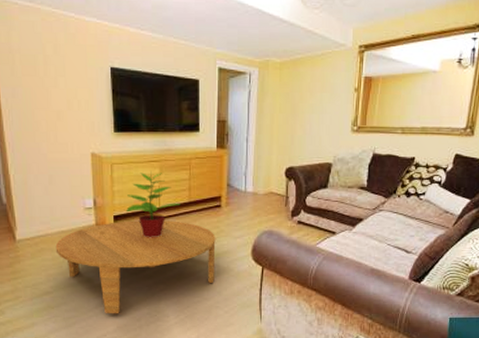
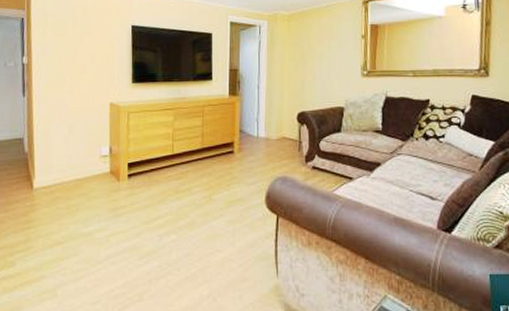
coffee table: present [55,220,216,314] -> none [70,167,228,267]
potted plant: present [126,171,181,238] -> none [140,119,194,186]

